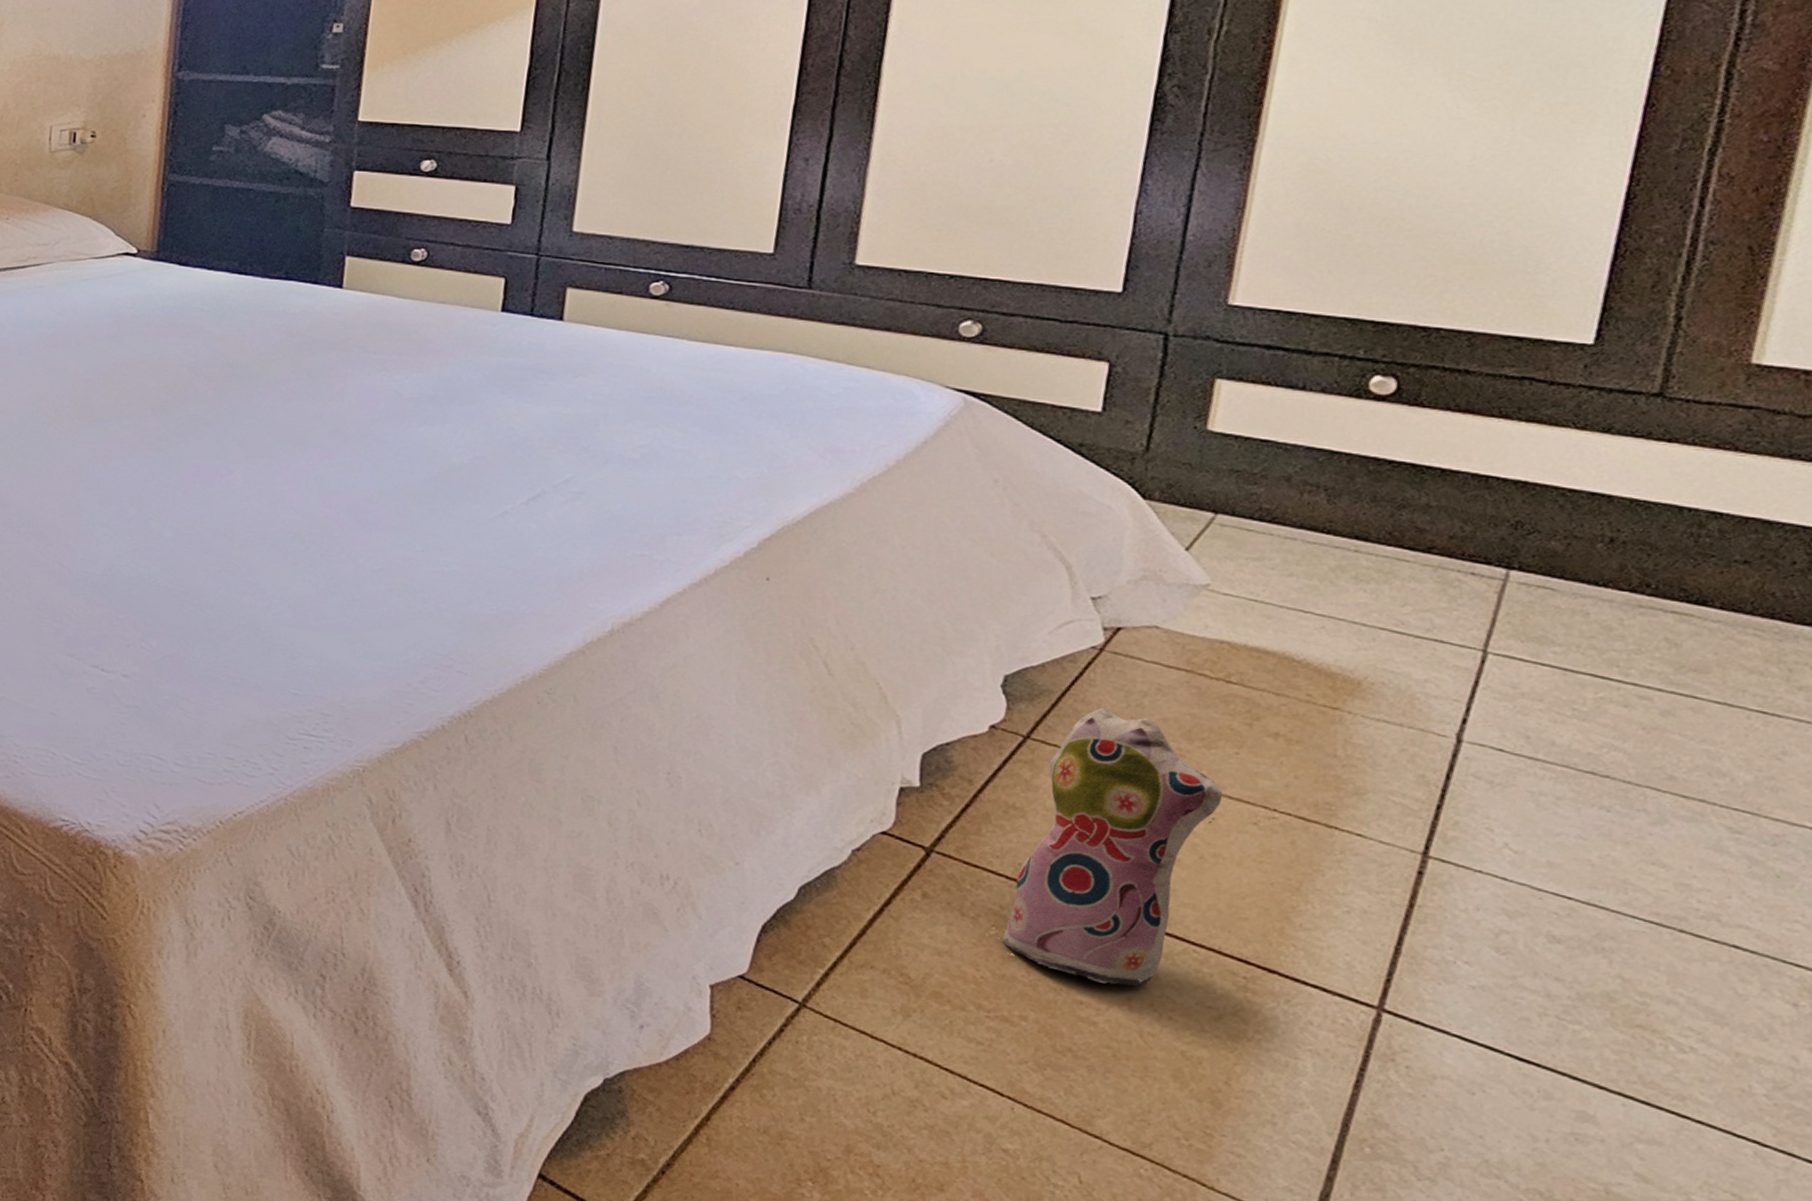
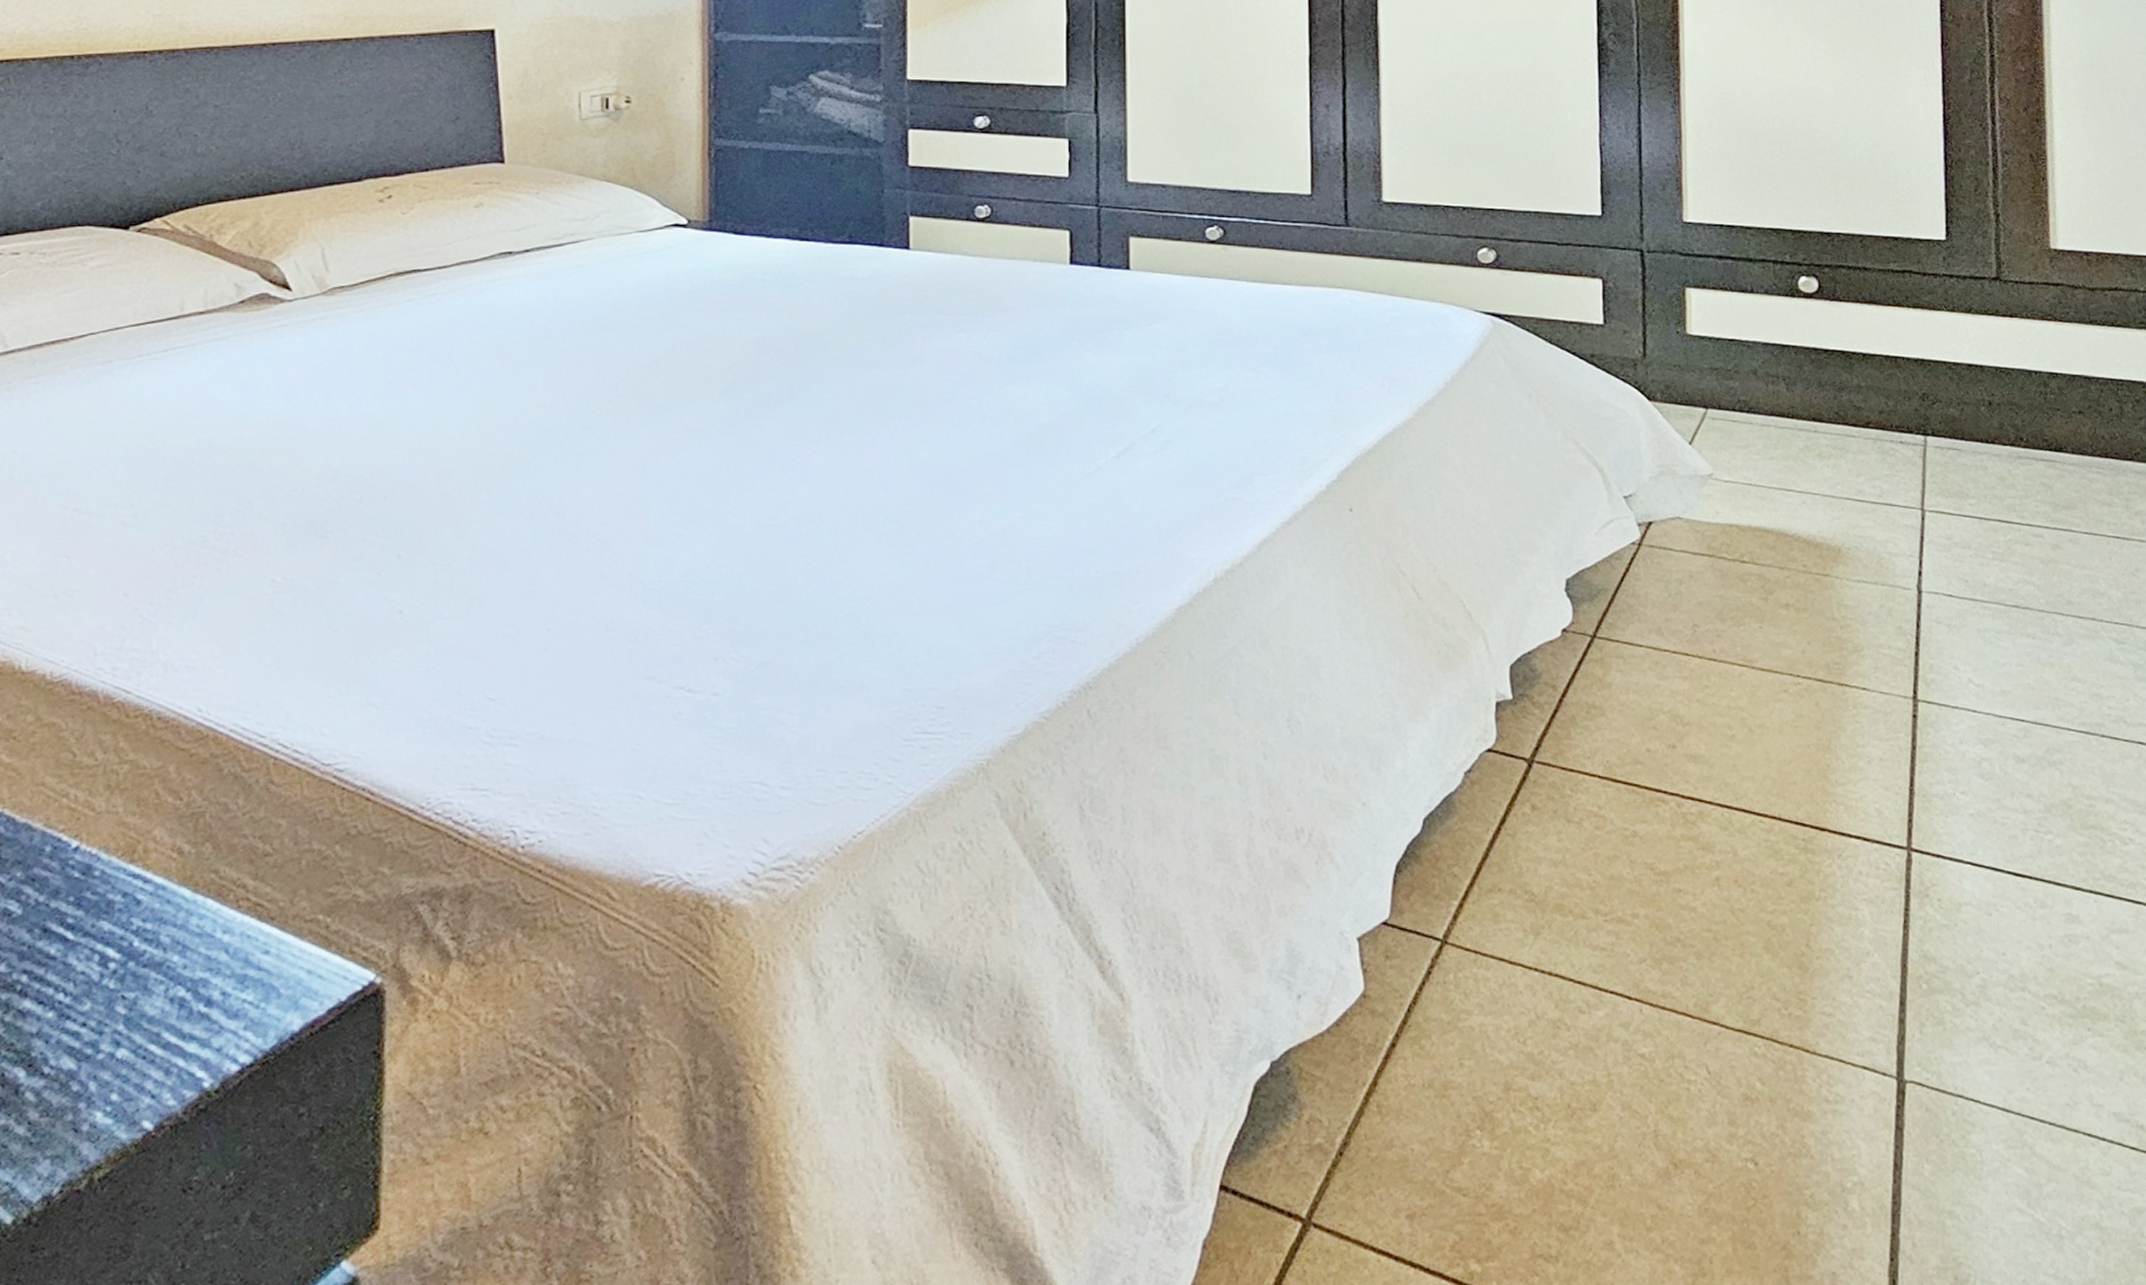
plush toy: present [996,707,1223,986] -> none [1599,599,1756,867]

